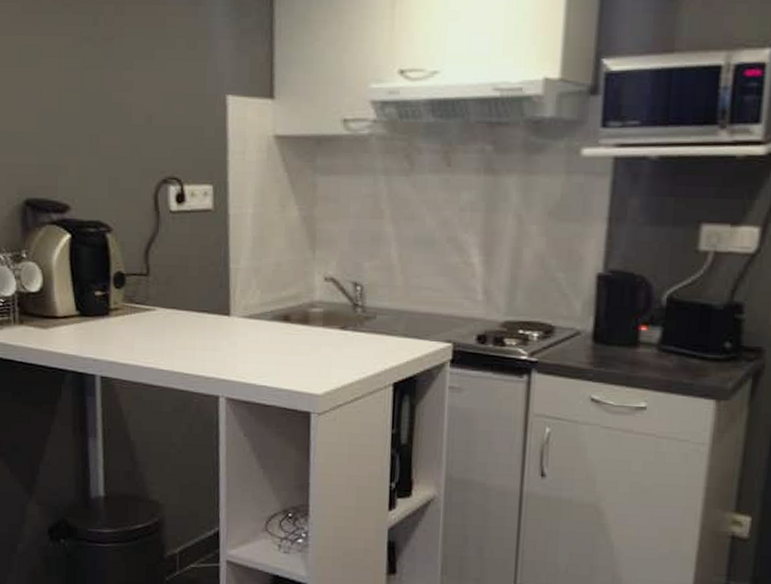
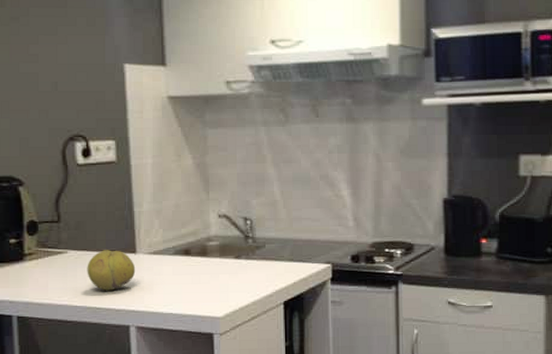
fruit: none [175,310,229,356] -> present [87,250,136,291]

